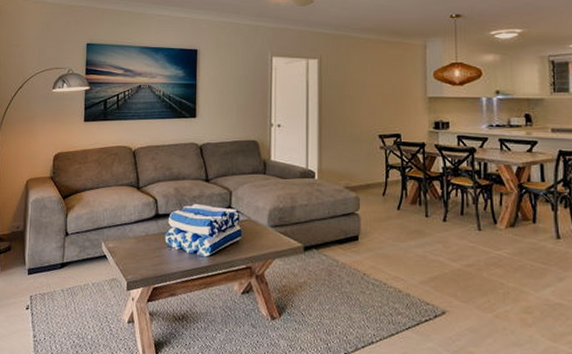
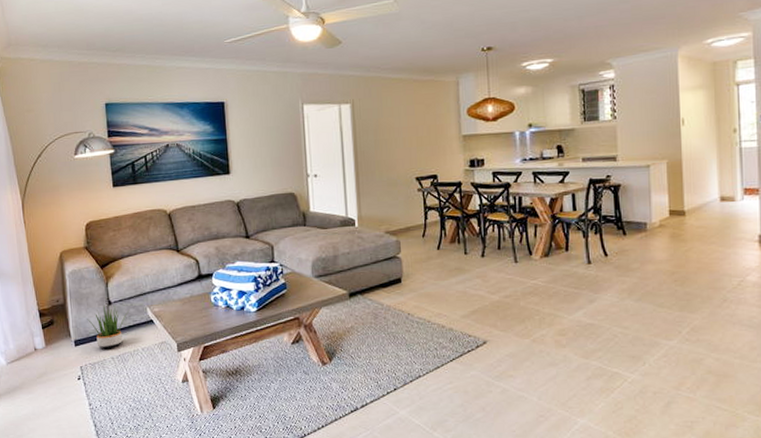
potted plant: none [43,236,85,280] -> present [87,305,130,348]

